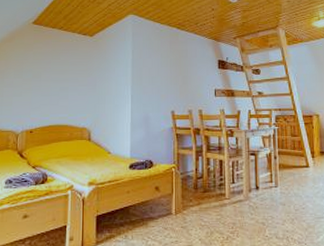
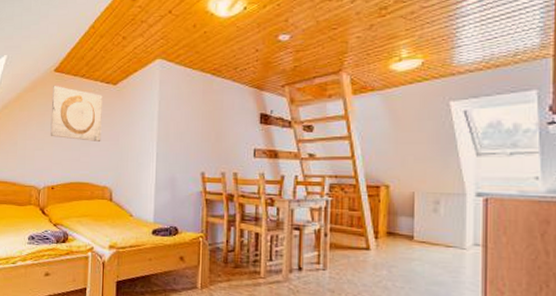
wall art: none [28,36,80,87] -> present [50,85,103,141]

